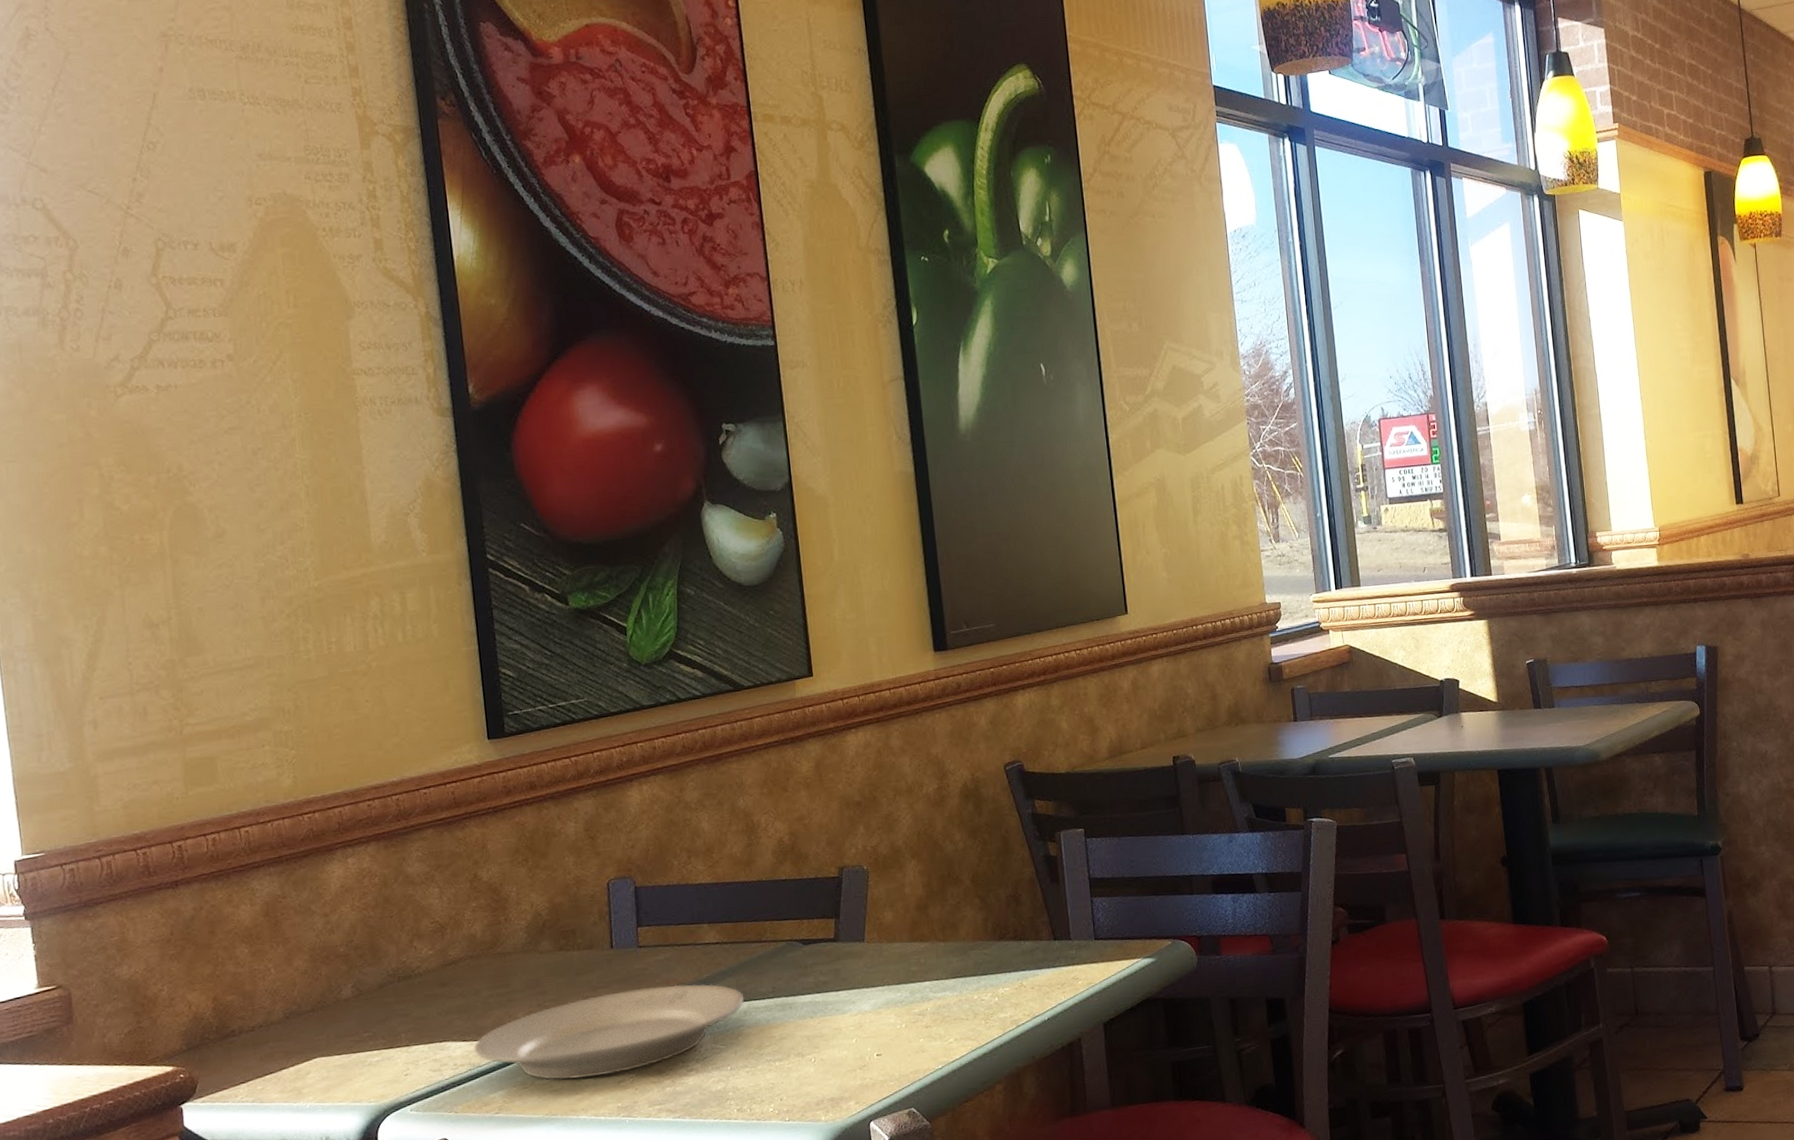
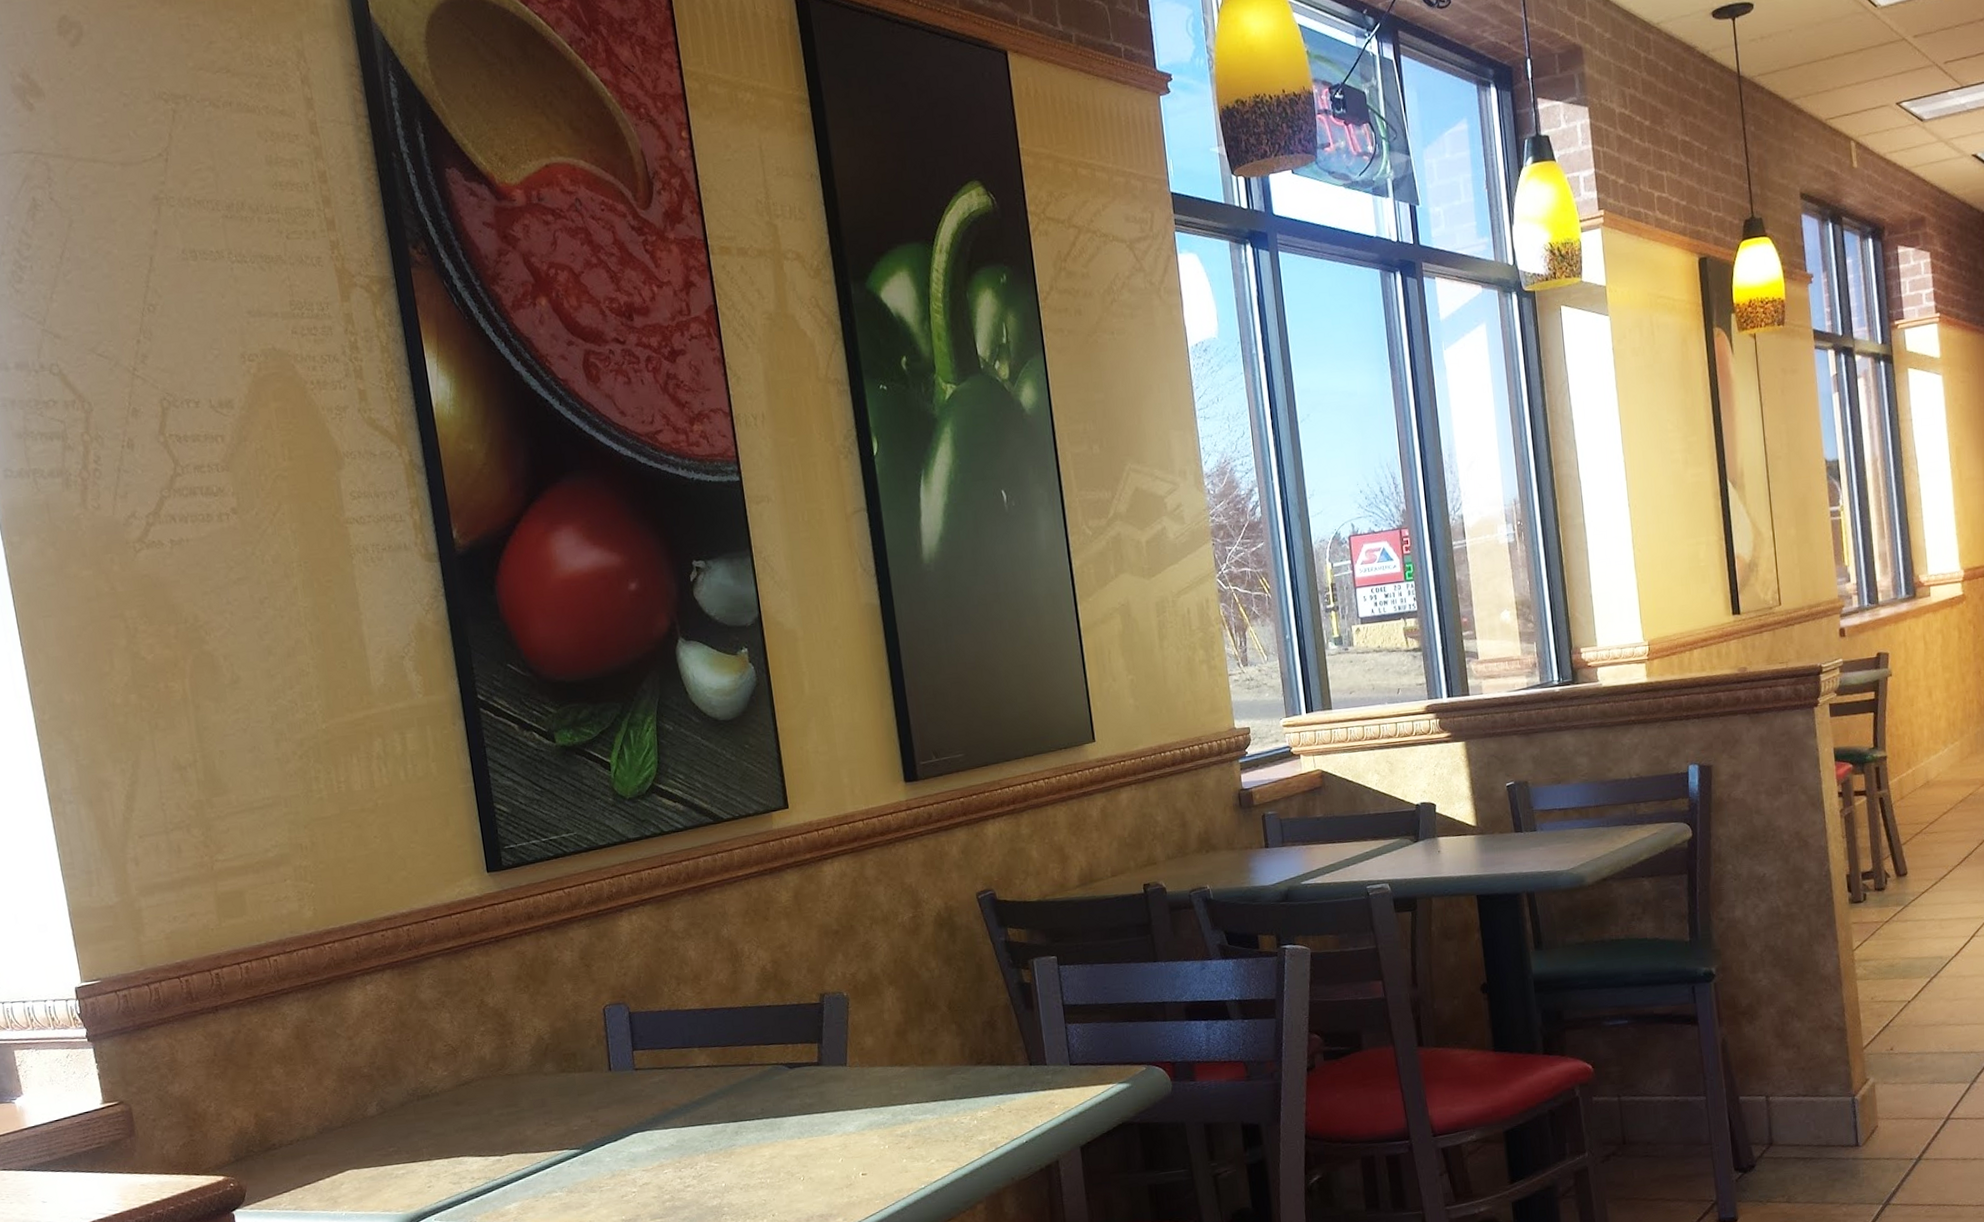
plate: present [473,984,744,1080] -> none [488,1105,735,1194]

